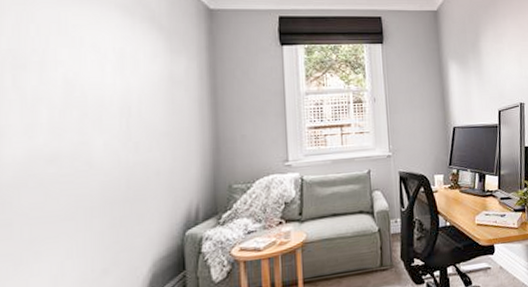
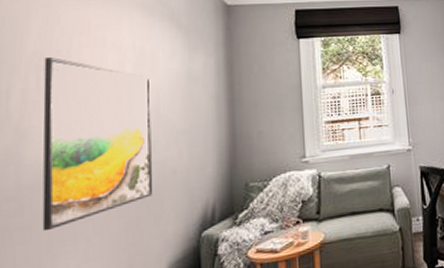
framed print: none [19,56,136,229] -> present [42,57,153,232]

